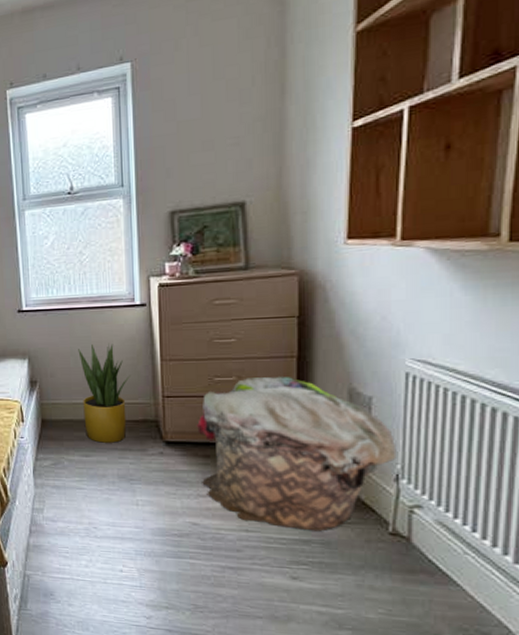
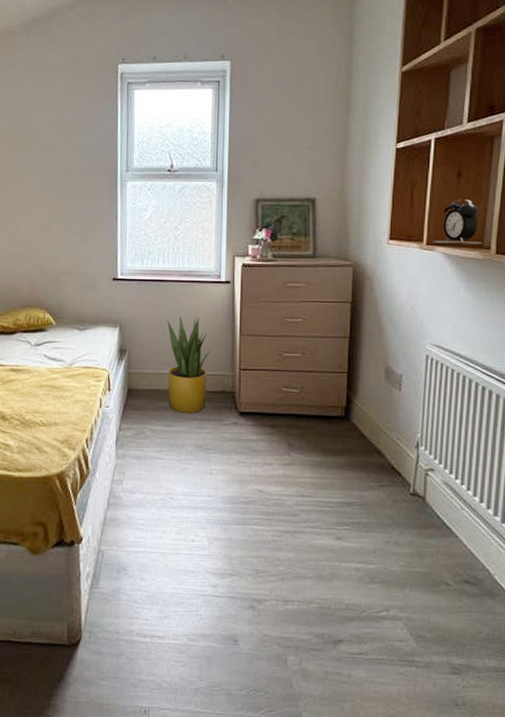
laundry basket: present [196,377,397,531] -> none [266,354,418,494]
alarm clock: none [409,177,488,238] -> present [432,199,483,245]

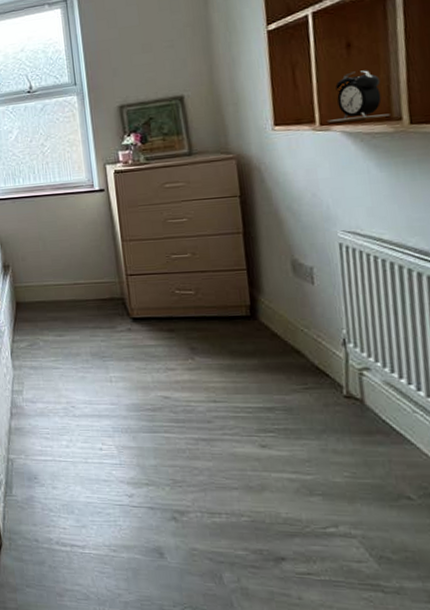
planter: present [167,316,214,413] -> none [46,226,97,322]

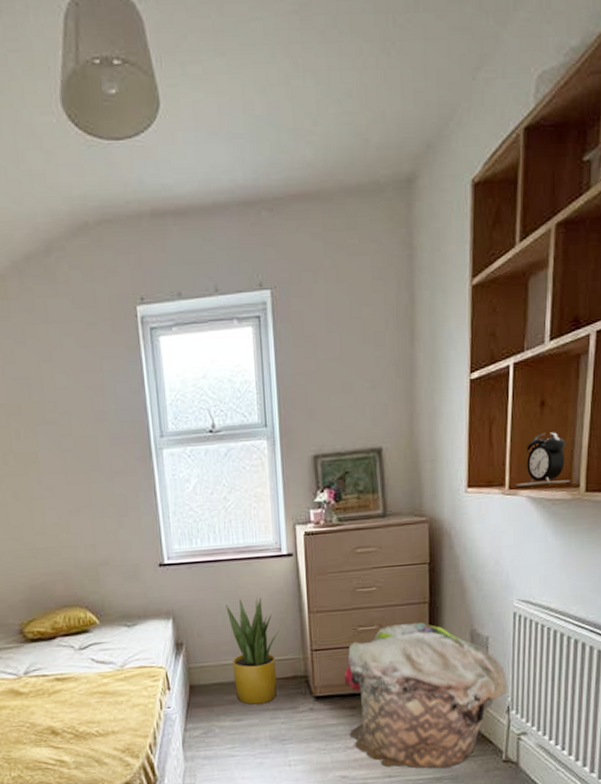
planter: none [46,226,97,322] -> present [226,596,281,705]
laundry basket: none [159,252,342,398] -> present [343,622,508,769]

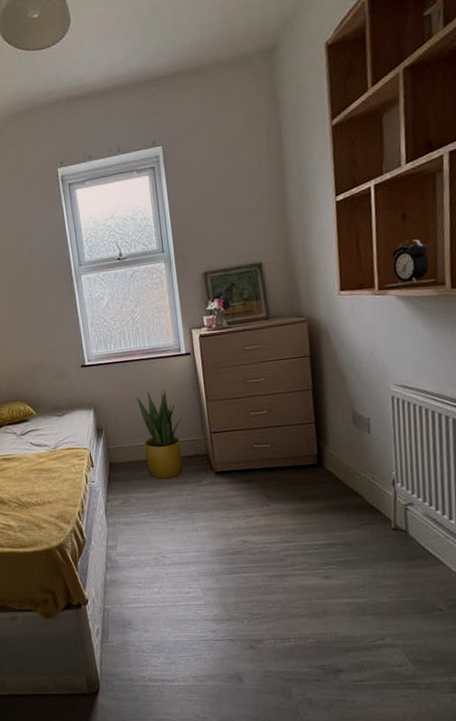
laundry basket: present [343,622,508,769] -> none [239,407,392,535]

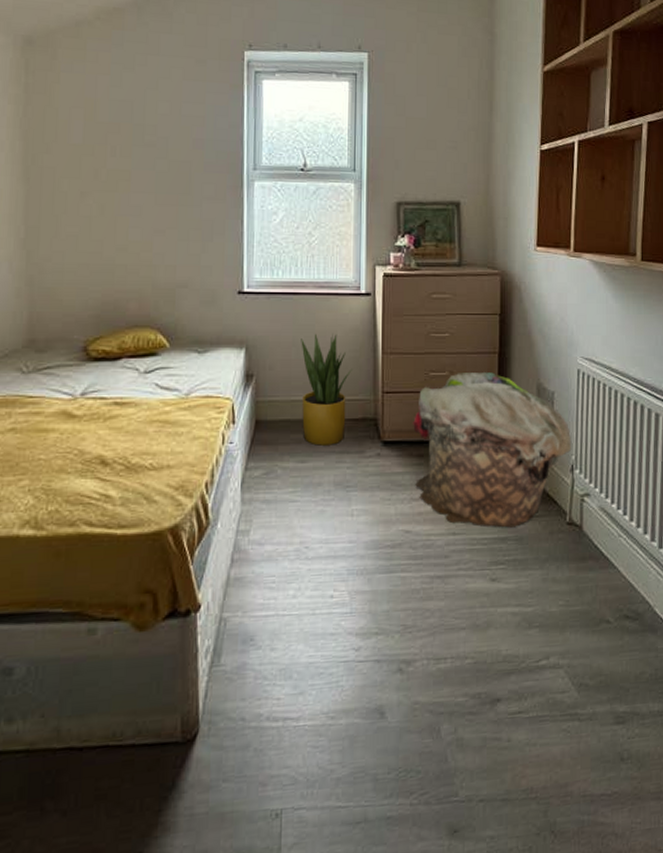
laundry basket: none [239,407,392,535] -> present [412,372,572,528]
alarm clock: present [384,239,437,288] -> none [579,204,629,252]

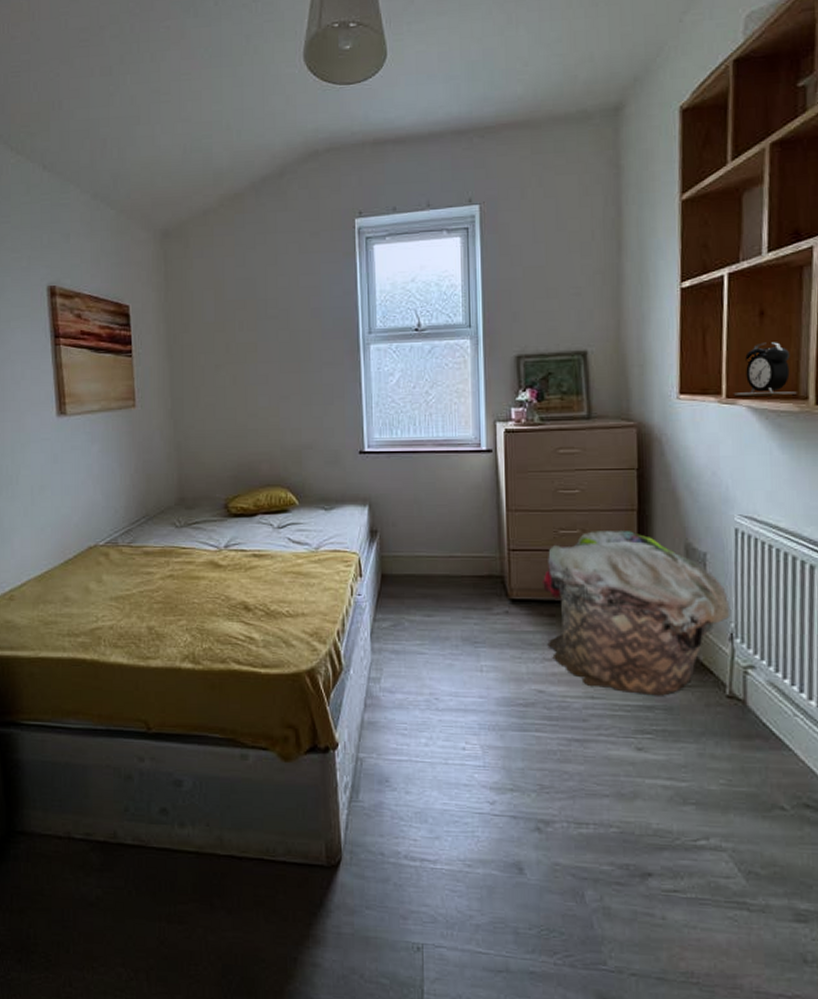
planter: present [301,333,354,446] -> none [422,490,477,601]
alarm clock: none [579,204,629,252] -> present [733,342,798,397]

